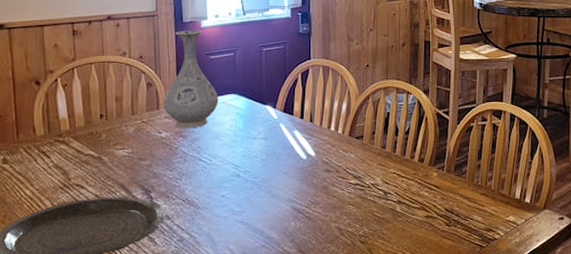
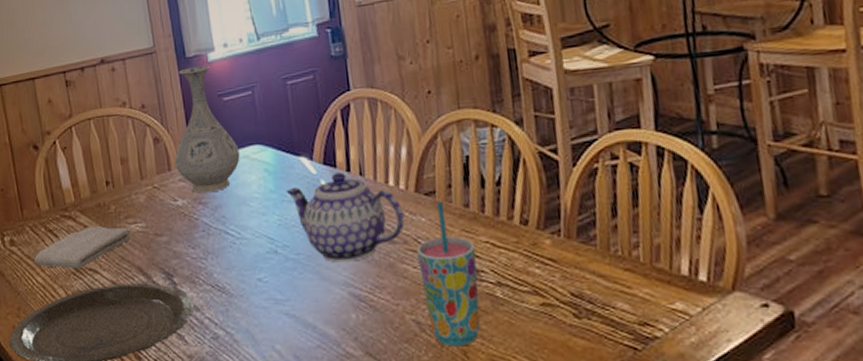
washcloth: none [25,150,118,184] -> present [34,225,131,269]
teapot: none [252,119,339,185] -> present [286,172,405,263]
cup: none [345,144,386,246] -> present [416,202,481,347]

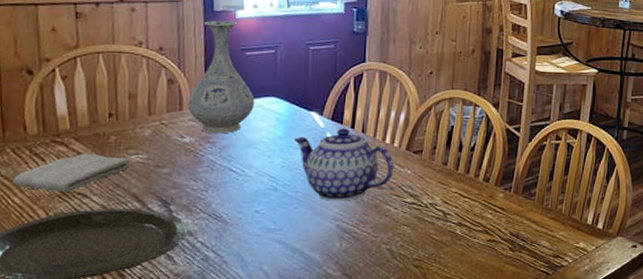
cup: present [416,202,481,347] -> none [399,160,447,270]

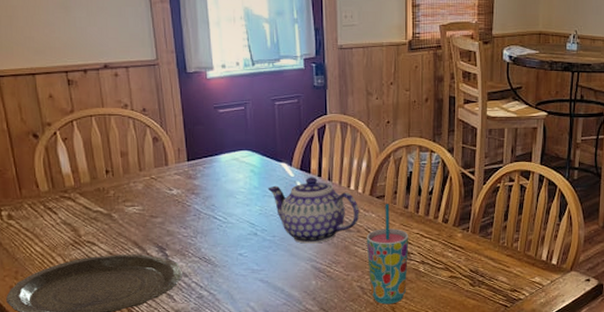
washcloth: present [13,153,130,192] -> none [33,206,128,241]
vase: present [187,20,255,134] -> none [172,81,230,186]
cup: none [399,160,447,270] -> present [366,204,409,305]

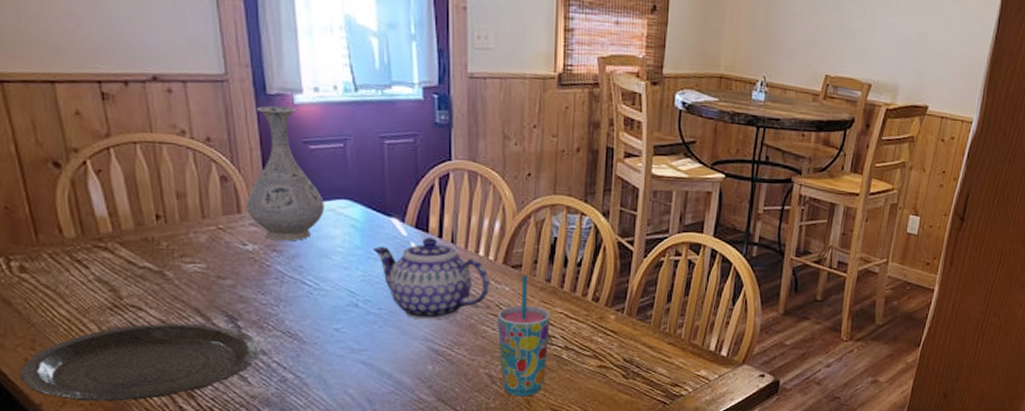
vase: none [172,81,230,186] -> present [246,105,324,241]

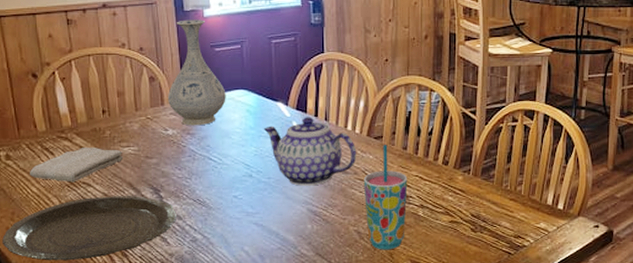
washcloth: none [55,260,187,304] -> present [30,146,124,181]

